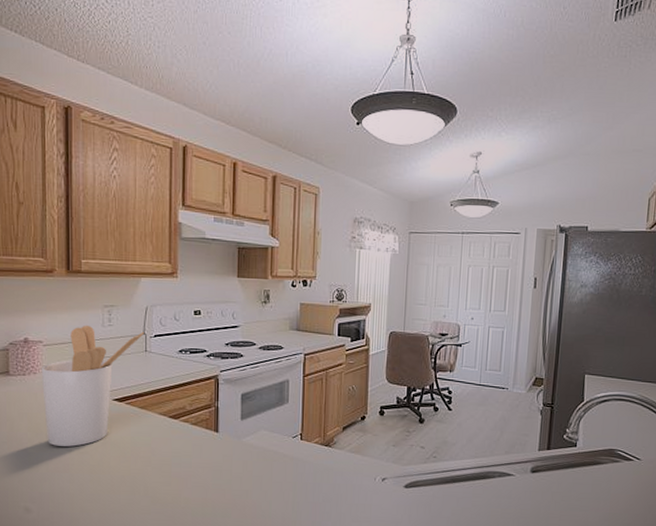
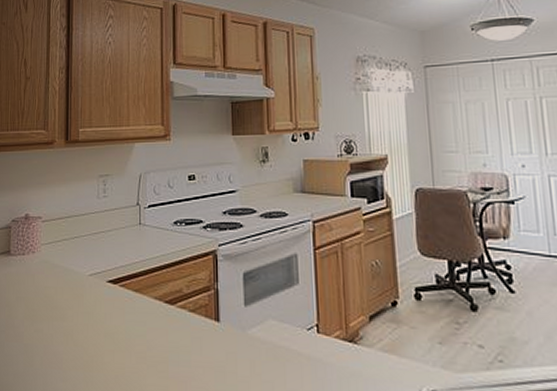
utensil holder: present [41,325,144,447] -> none [39,197,138,337]

